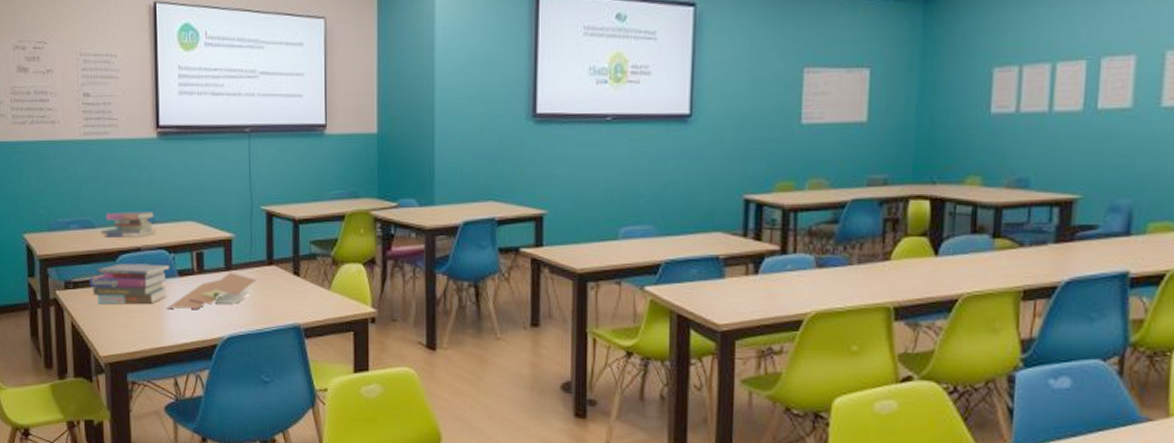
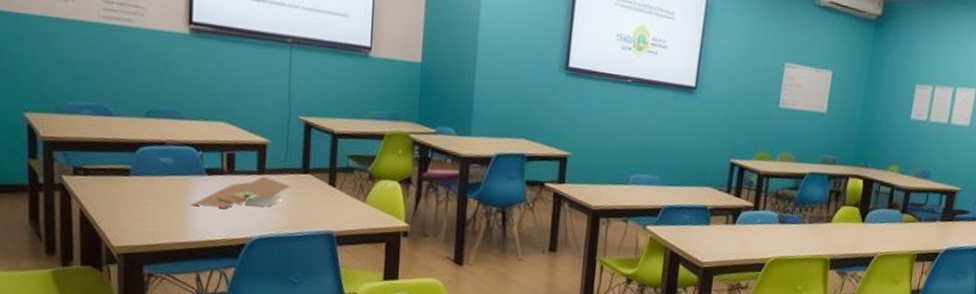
books: present [89,263,170,305] -> none [103,155,197,200]
books: present [101,212,156,238] -> none [119,102,183,132]

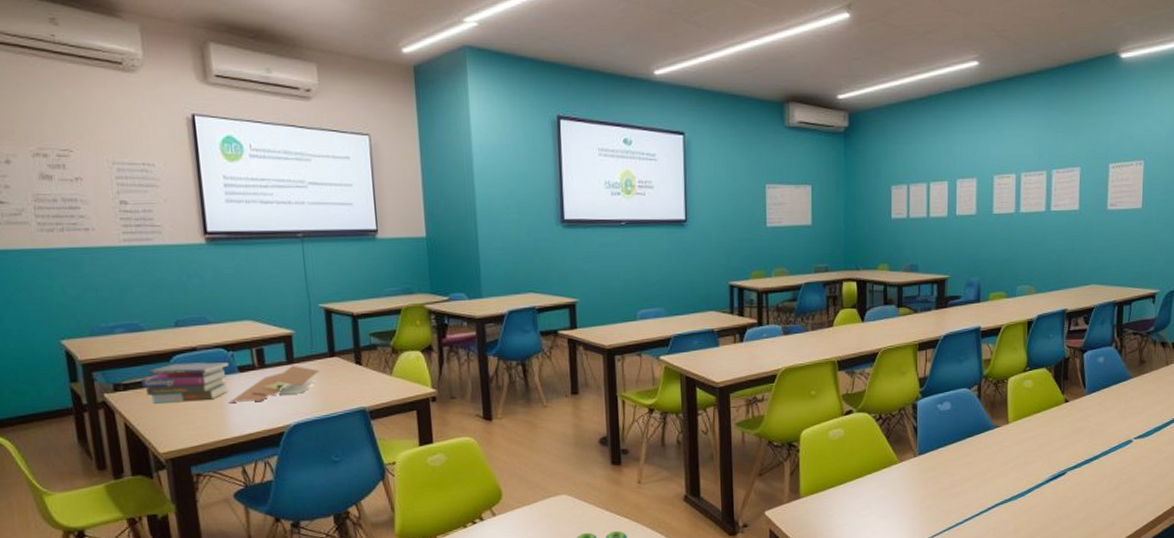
books: none [103,155,197,200] -> present [141,362,229,404]

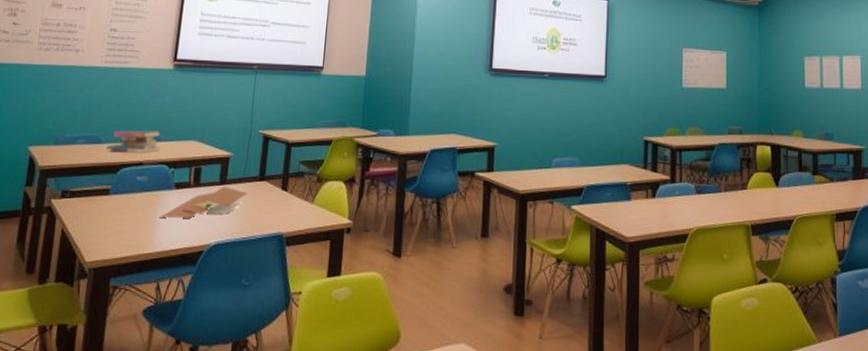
books: present [141,362,229,404] -> none [86,176,168,214]
books: none [151,313,211,340] -> present [106,130,160,153]

